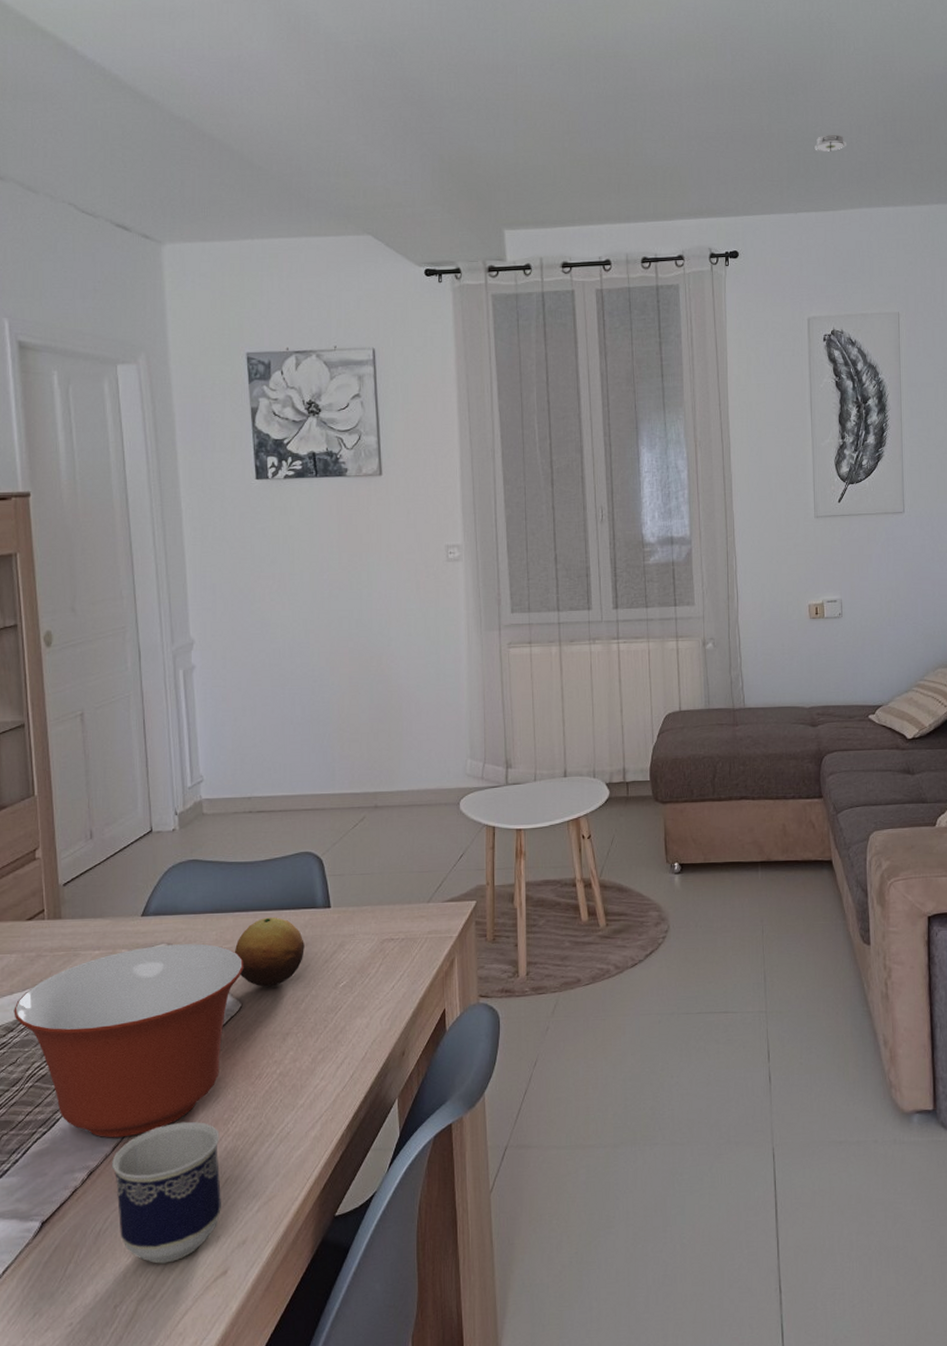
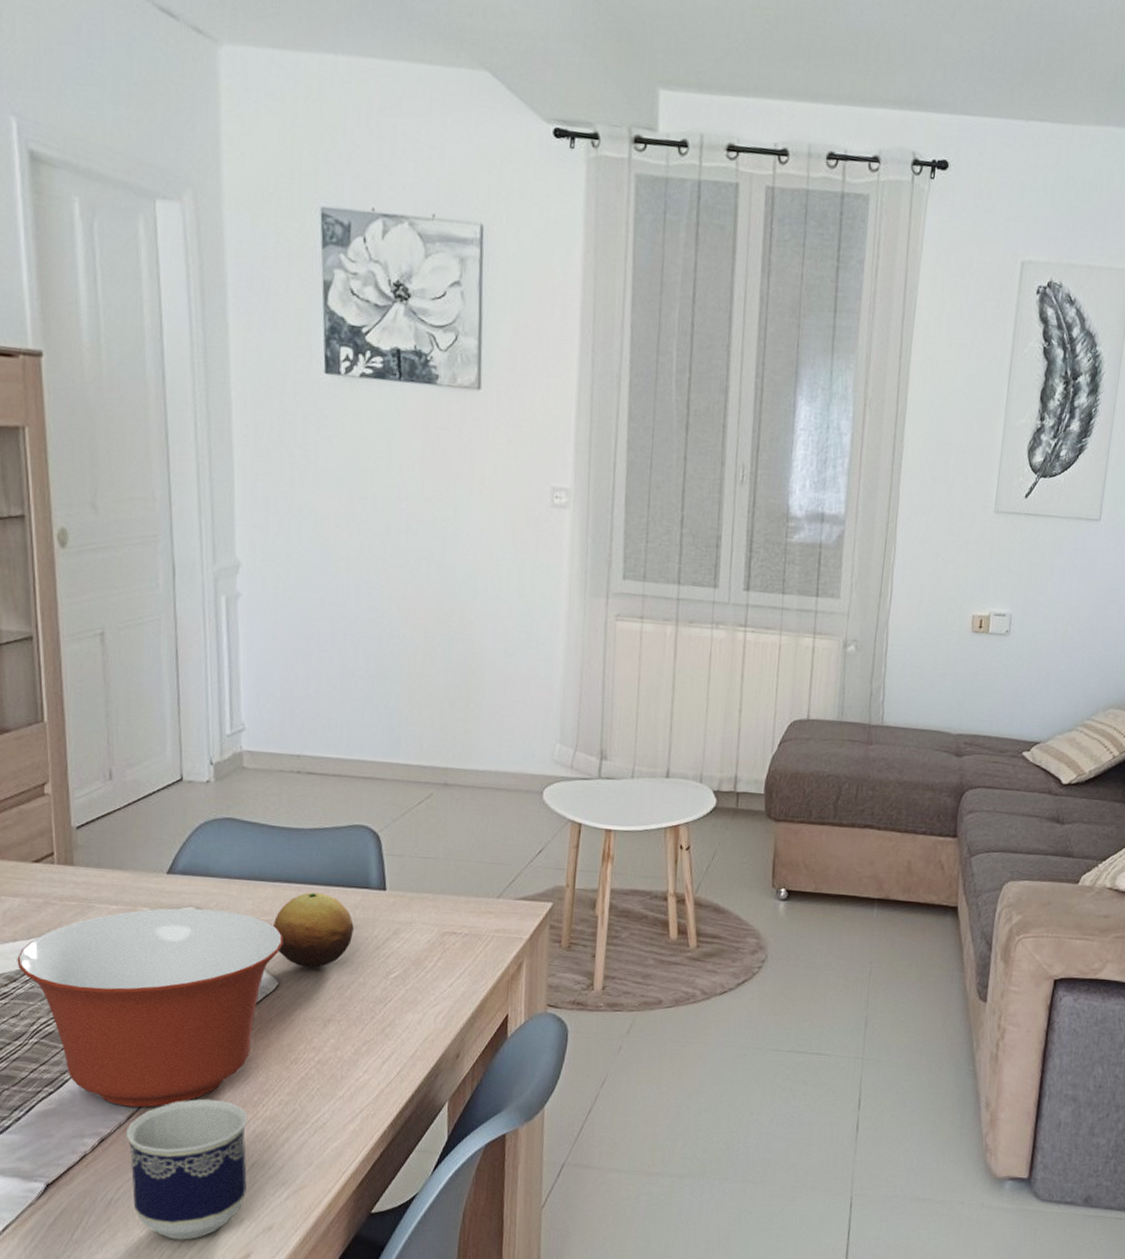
smoke detector: present [813,134,846,153] -> none [1060,19,1103,44]

